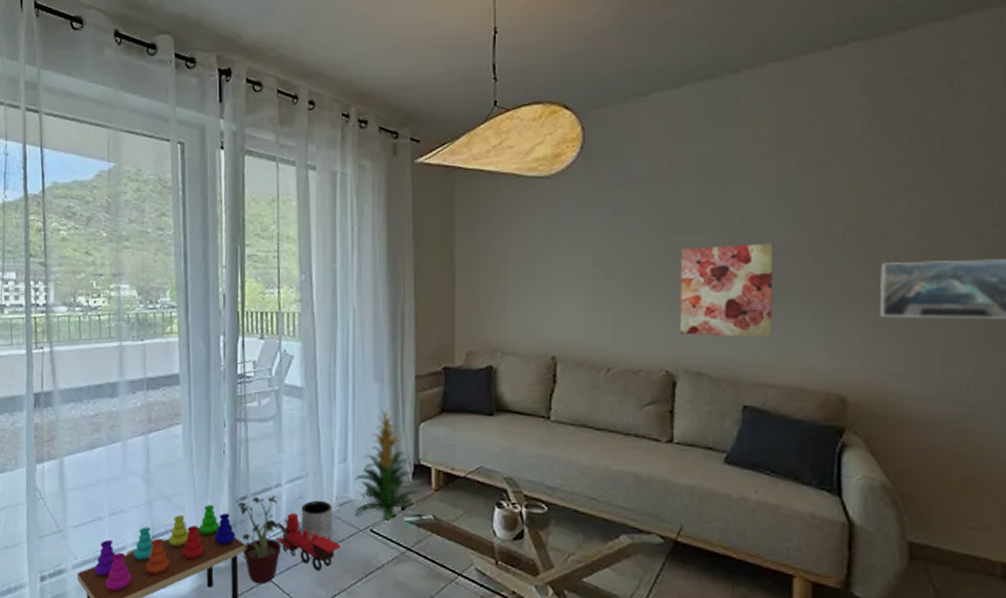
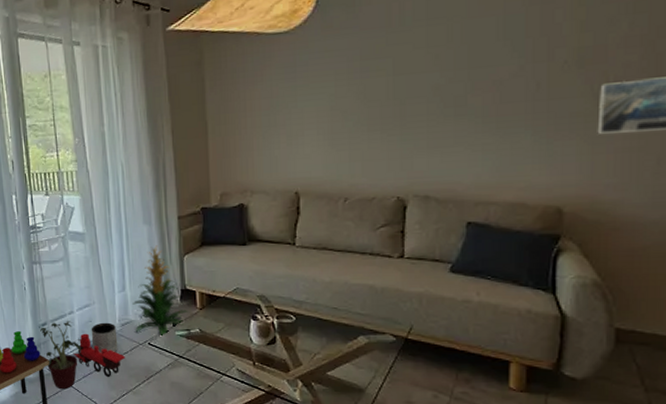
wall art: present [680,243,774,337] -> none [410,75,498,164]

